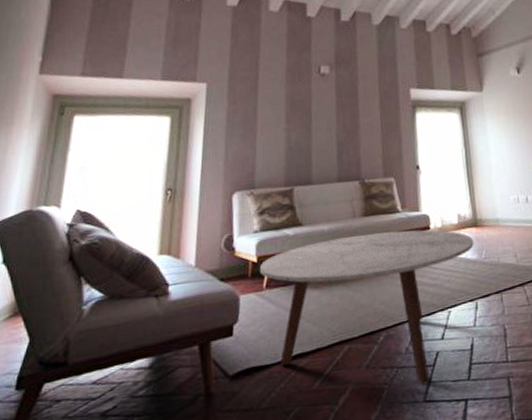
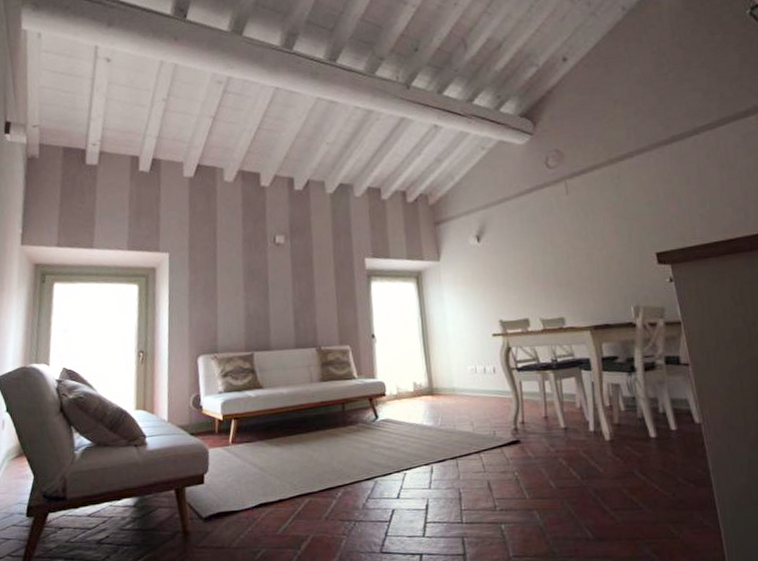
coffee table: present [259,230,474,385] -> none [225,396,430,538]

